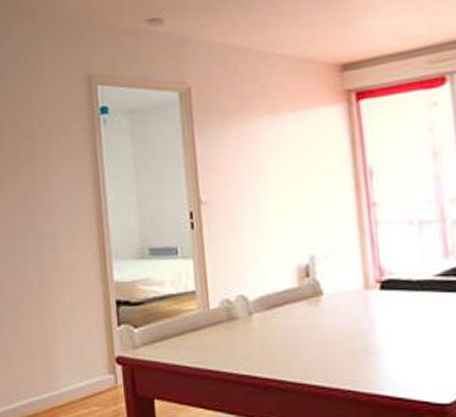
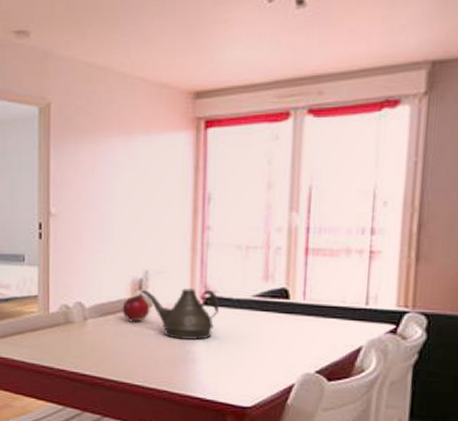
fruit: none [289,282,321,314] -> present [122,294,150,322]
teapot: none [309,271,398,331] -> present [141,288,219,341]

